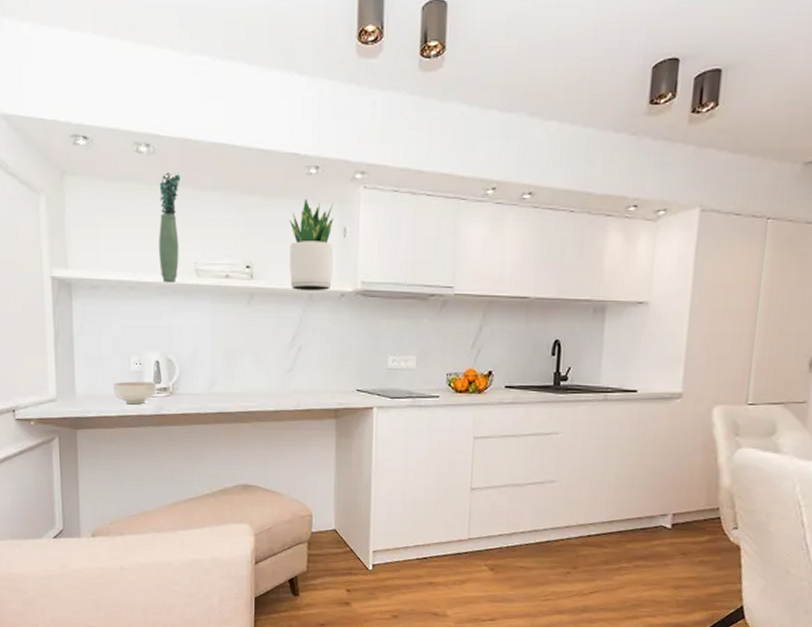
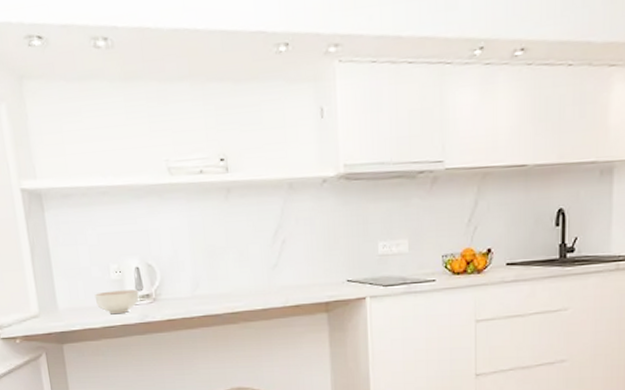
vase: present [158,172,181,283] -> none [121,65,150,185]
planter: present [289,199,334,292] -> none [261,80,312,181]

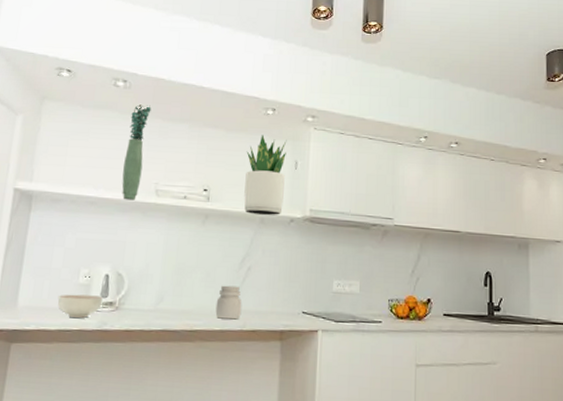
vase: none [121,65,150,185] -> present [121,104,151,200]
jar: none [254,262,282,298] -> present [215,285,242,320]
planter: none [261,80,312,181] -> present [244,135,287,216]

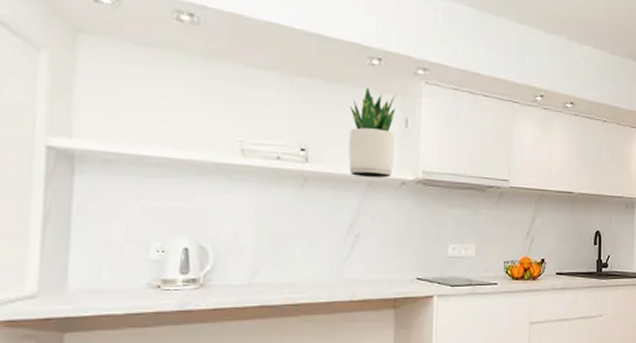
bowl: present [57,294,103,319] -> none [122,272,183,300]
vase: present [121,104,151,200] -> none [196,45,229,161]
jar: present [215,285,242,320] -> none [321,254,351,290]

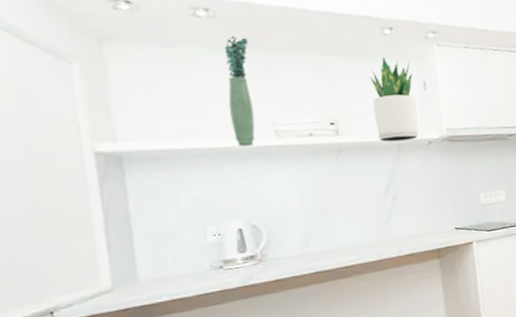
vase: none [196,45,229,161] -> present [224,36,255,147]

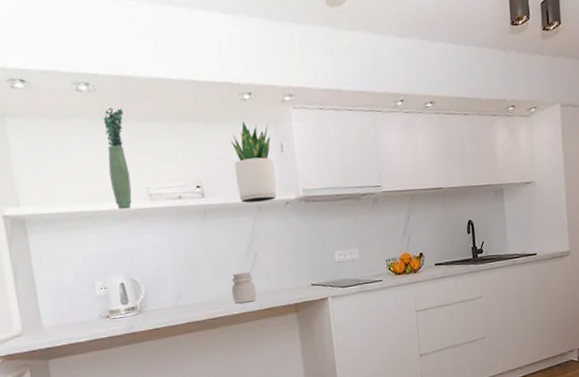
jar: none [367,215,396,250] -> present [231,272,257,304]

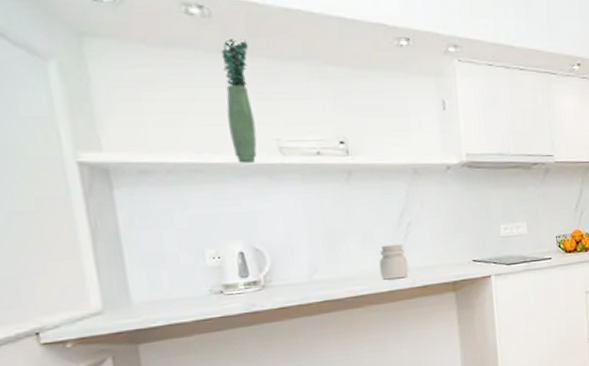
planter: present [230,122,277,203] -> none [383,71,436,166]

